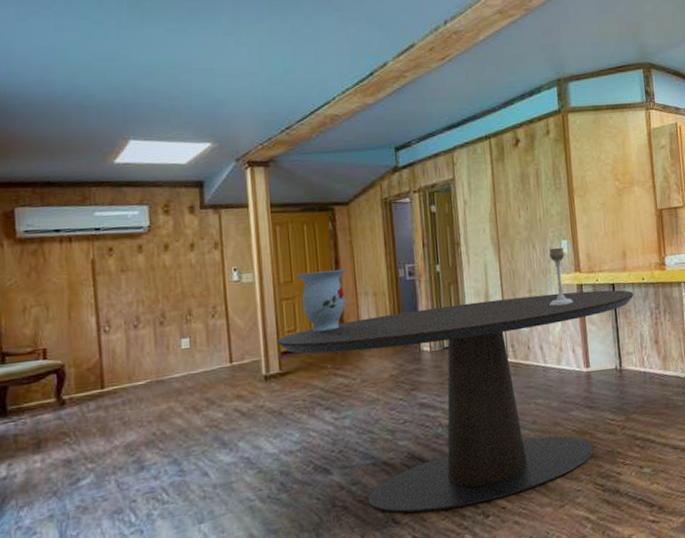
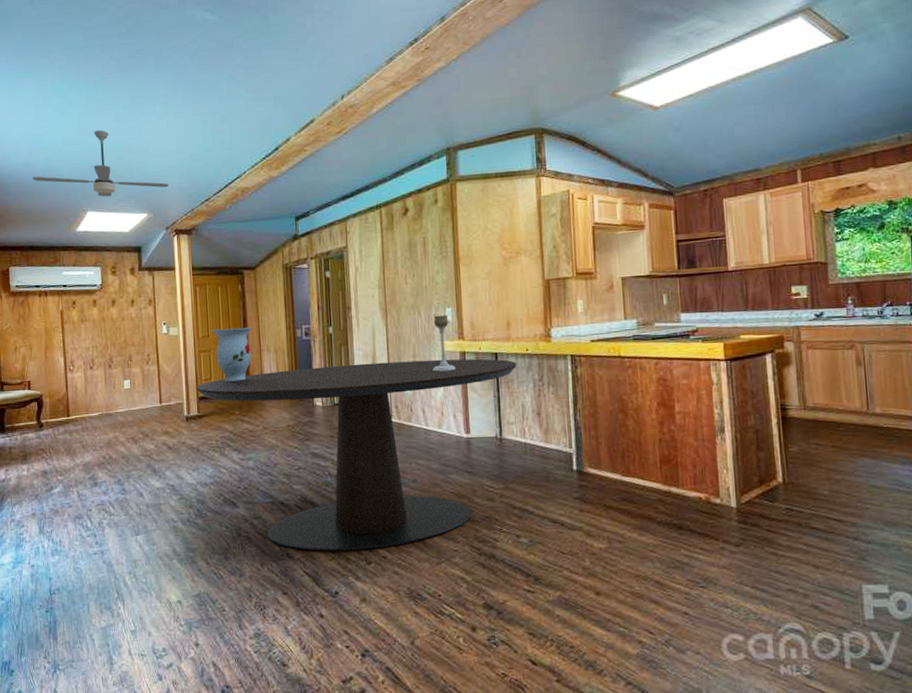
ceiling fan: none [50,44,240,123] -> present [33,129,170,197]

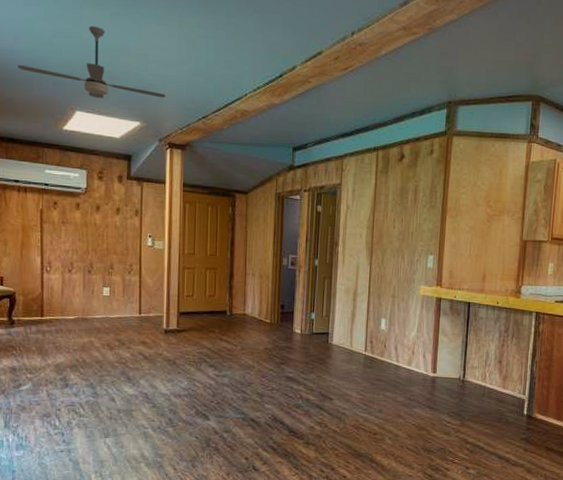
dining table: present [196,358,517,551] -> none [177,296,487,469]
vase: present [212,328,252,382] -> none [198,248,239,301]
candle holder: present [432,314,455,372] -> none [409,261,430,314]

